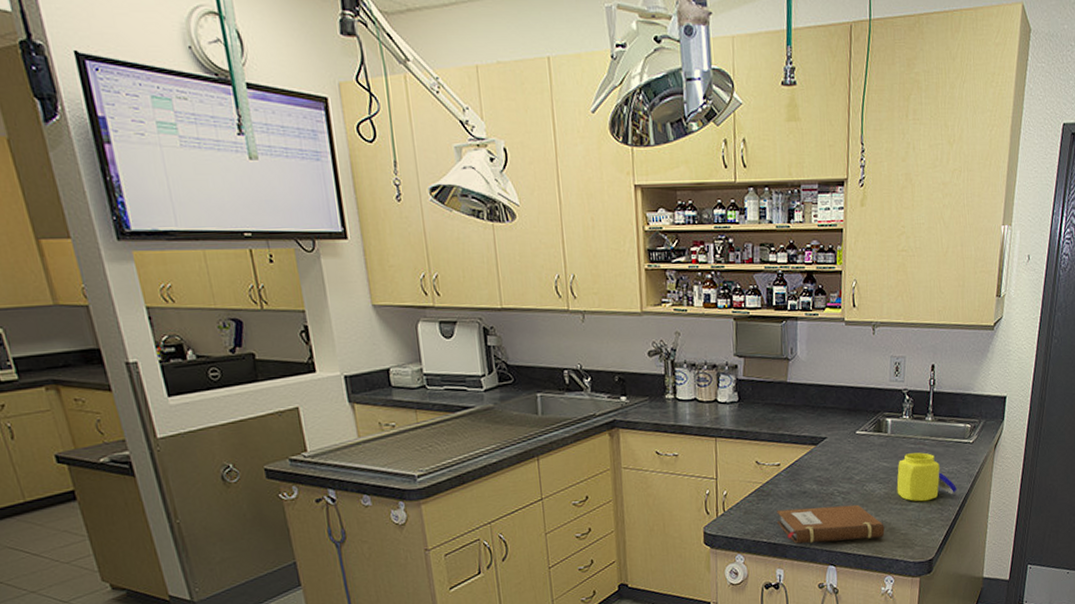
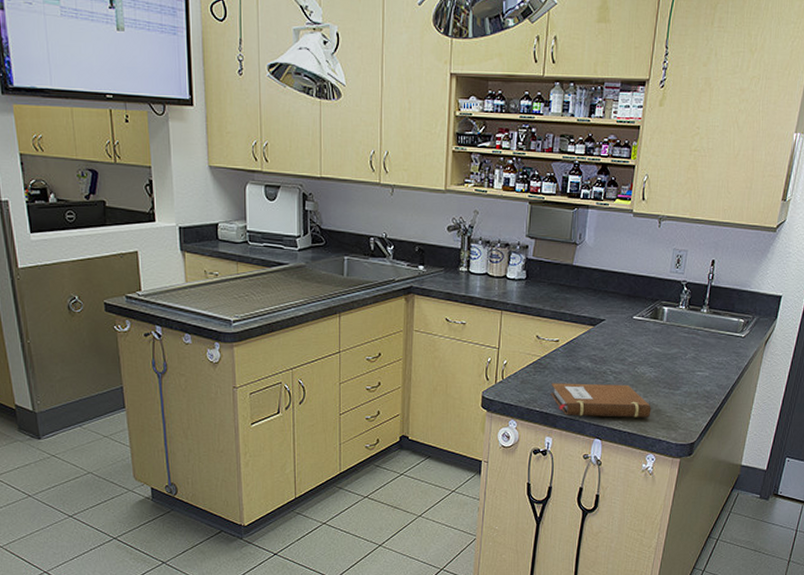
jar: present [896,452,958,502] -> none [666,342,725,388]

